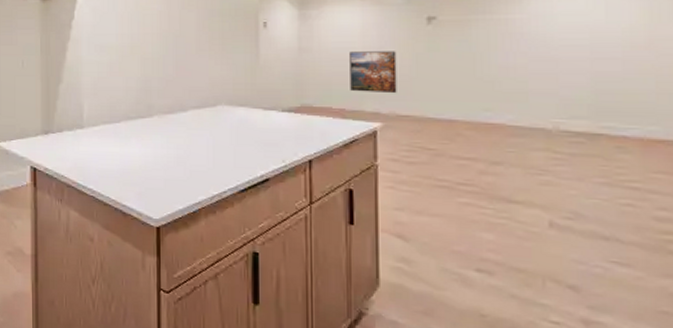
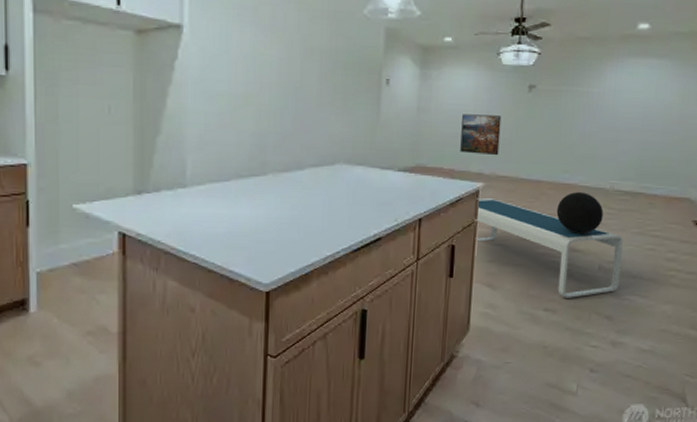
coffee table: none [374,139,584,259] -> present [475,198,624,298]
decorative sphere: none [479,133,547,182] -> present [556,192,604,234]

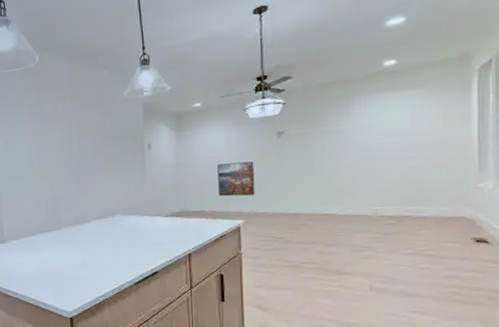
coffee table: present [475,198,624,298] -> none [238,233,394,317]
decorative sphere: present [556,192,604,234] -> none [318,220,368,258]

